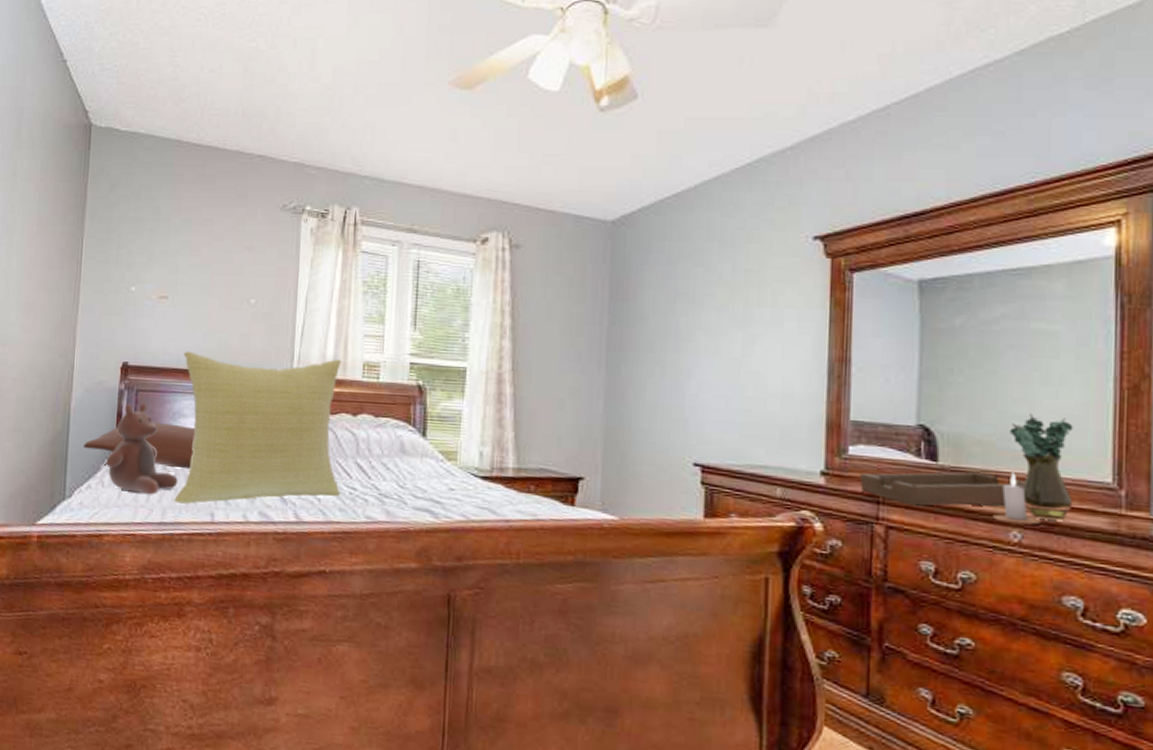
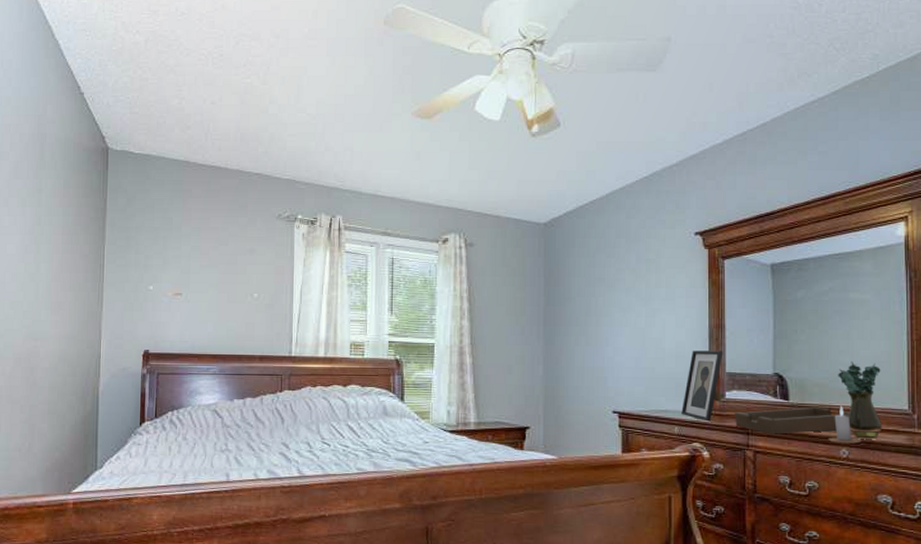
pillow: present [83,423,196,470] -> none [112,400,211,438]
stuffed bear: present [106,402,178,495] -> none [132,383,197,462]
pillow: present [174,351,341,504] -> none [194,339,335,467]
picture frame: none [786,390,848,484] -> present [681,350,723,422]

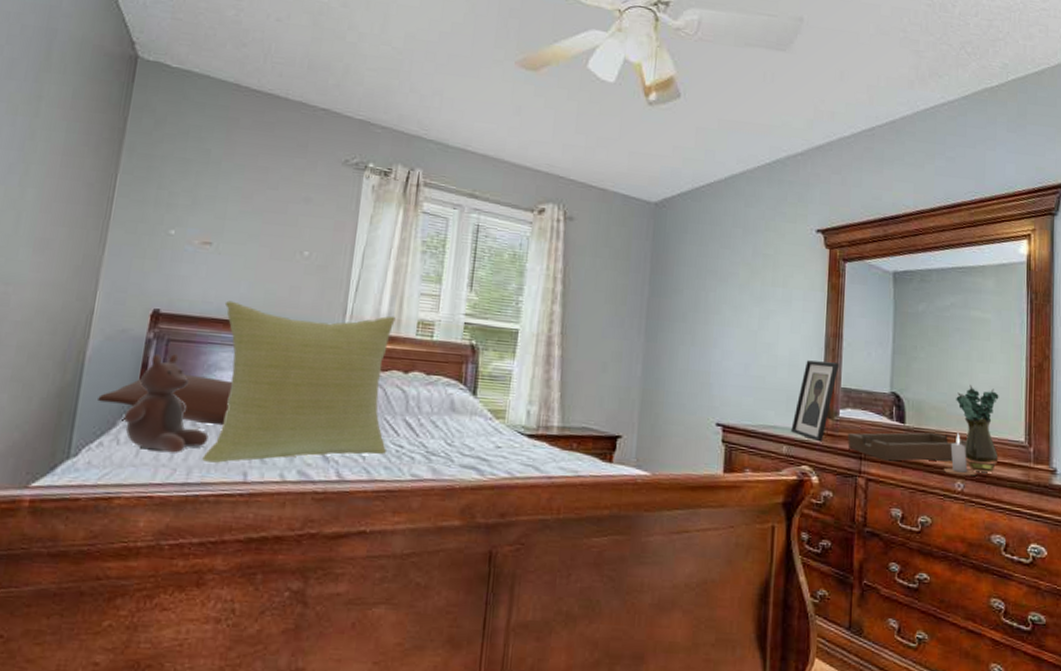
pillow: none [112,400,211,438] -> present [97,375,233,426]
stuffed bear: none [132,383,197,462] -> present [123,353,209,453]
pillow: none [194,339,335,467] -> present [202,300,396,463]

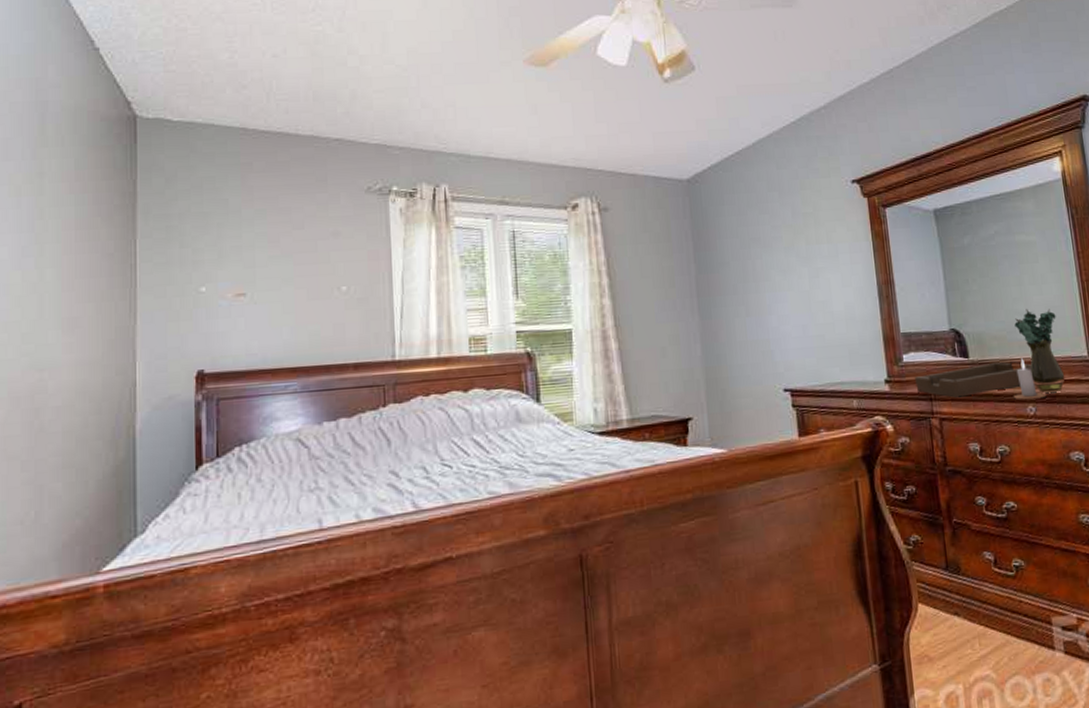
pillow: present [97,375,233,426] -> none [156,430,292,478]
stuffed bear: present [123,353,209,453] -> none [186,411,276,513]
pillow: present [202,300,396,463] -> none [269,336,459,516]
picture frame: present [791,360,840,442] -> none [858,309,898,391]

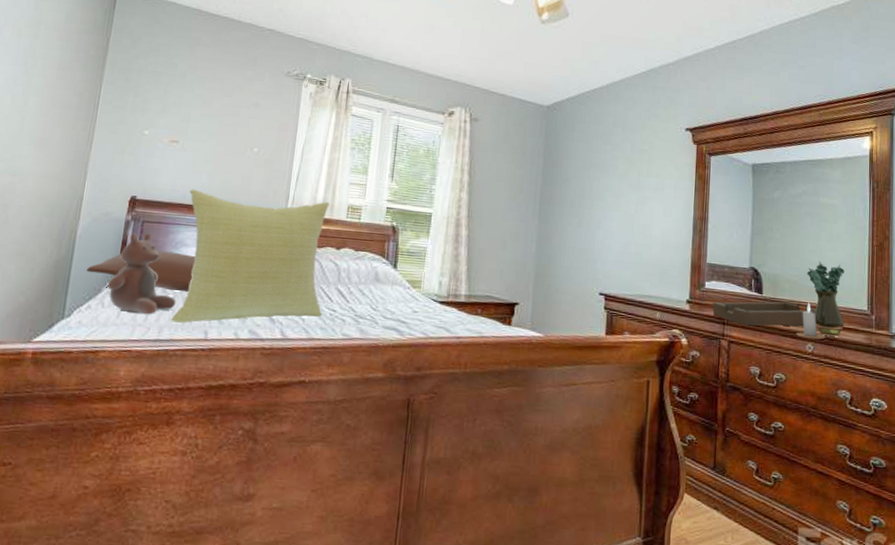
pillow: none [156,430,292,478] -> present [86,250,196,293]
stuffed bear: none [186,411,276,513] -> present [107,232,176,315]
pillow: none [269,336,459,516] -> present [171,189,329,323]

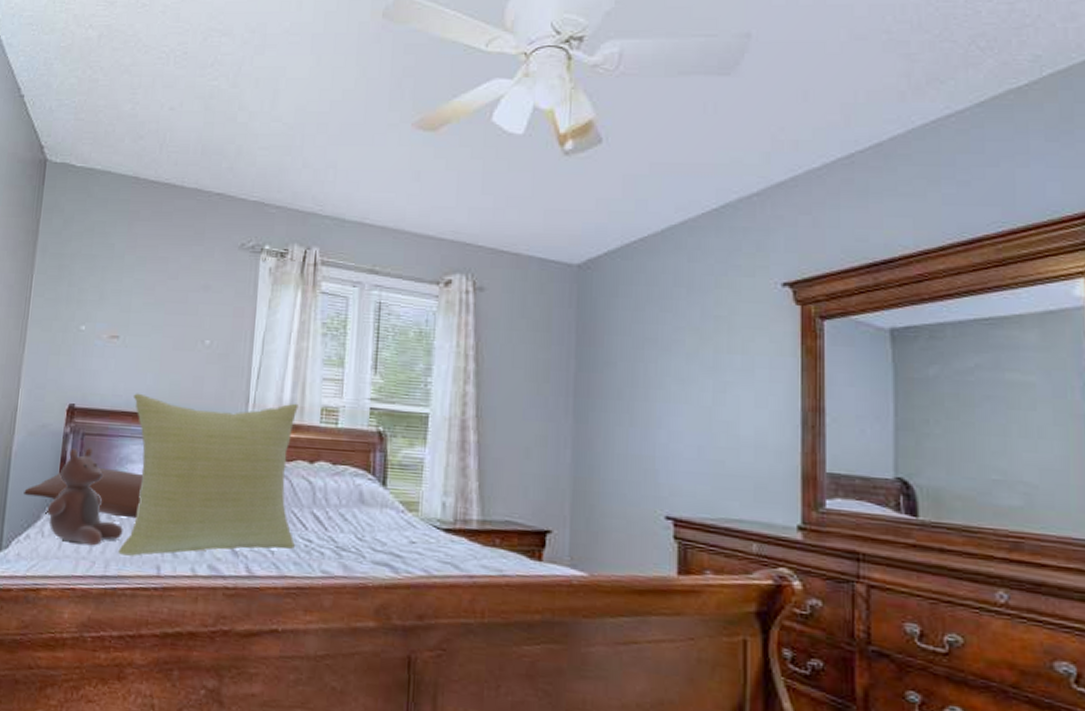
tray: present [712,301,816,327] -> none [839,527,1009,565]
candle: present [795,302,826,340] -> none [976,529,1028,585]
vase: present [807,261,845,337] -> none [990,468,1059,581]

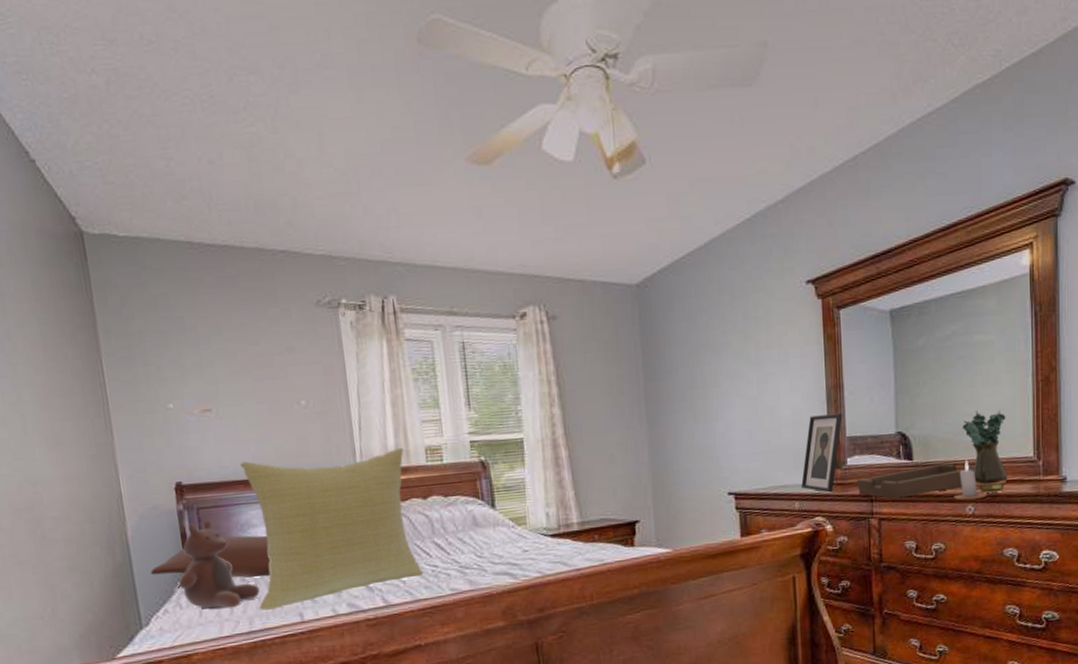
picture frame: none [762,440,822,540] -> present [801,413,843,493]
tray: none [839,527,1009,565] -> present [857,462,975,499]
candle: none [976,529,1028,585] -> present [953,460,987,500]
vase: none [990,468,1059,581] -> present [962,410,1008,494]

